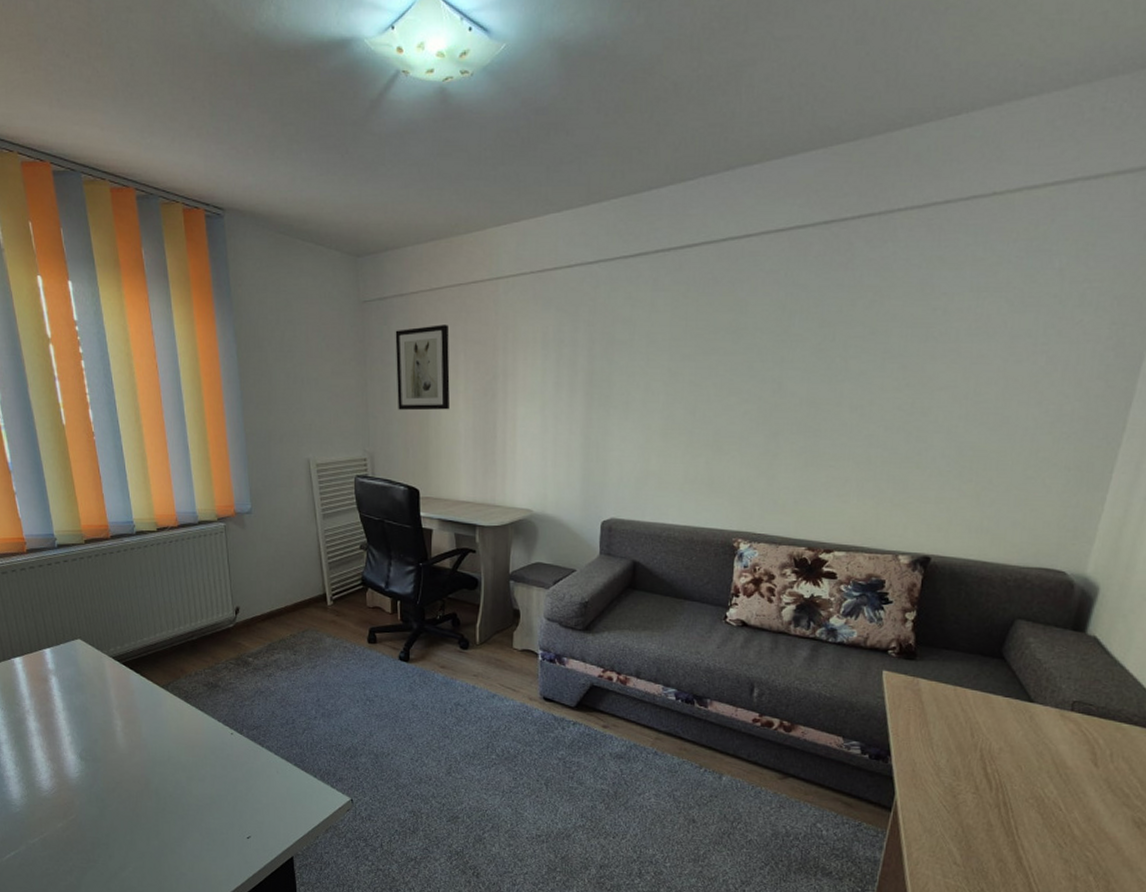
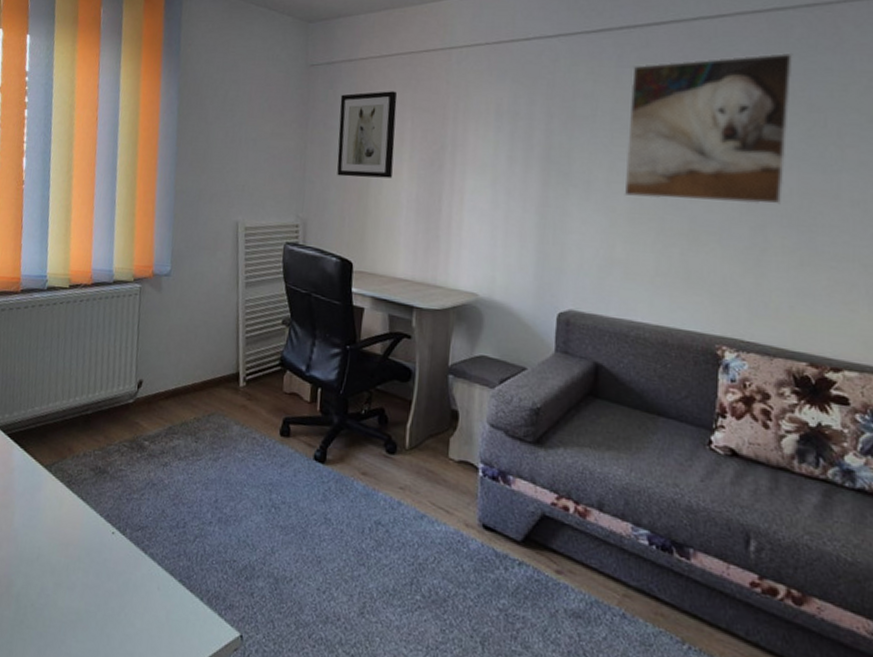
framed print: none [658,270,810,415] -> present [624,52,793,205]

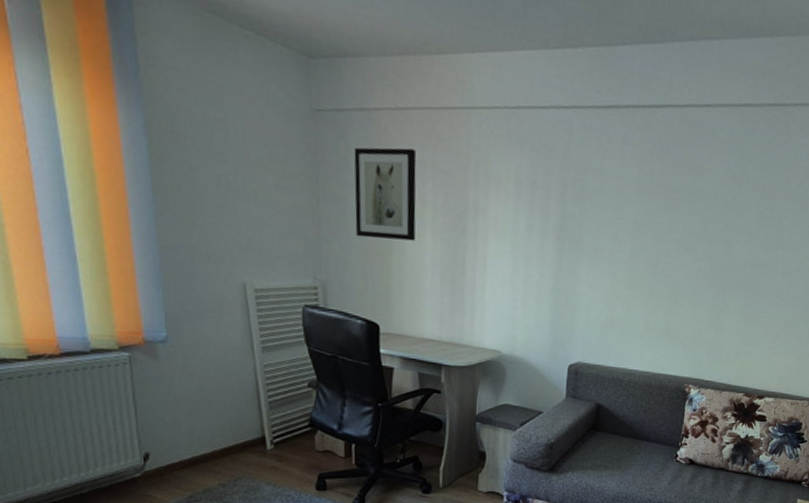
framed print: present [624,52,793,205] -> none [624,144,756,274]

